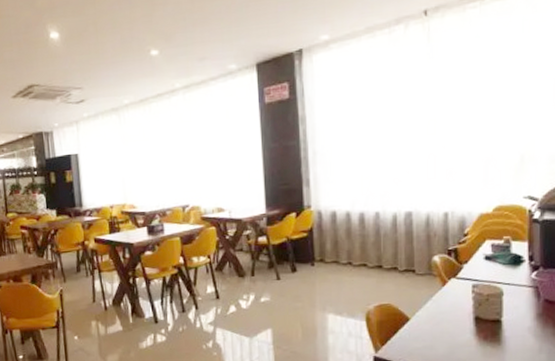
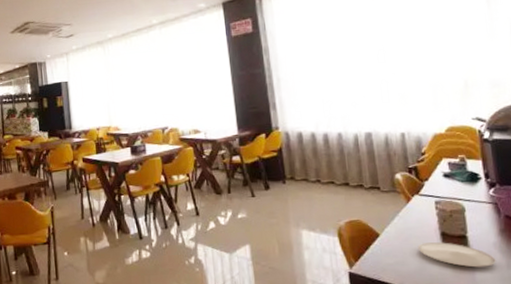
plate: none [448,326,528,352] -> present [417,242,496,268]

